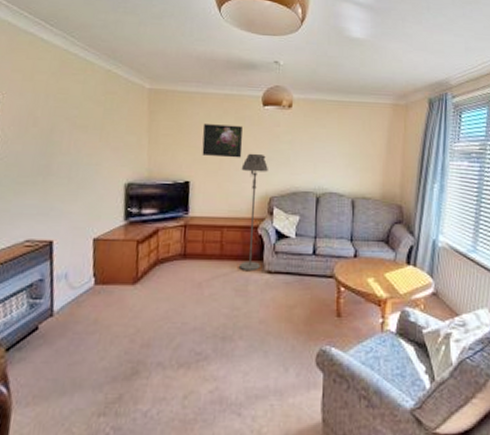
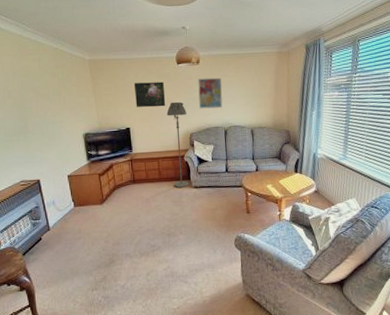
wall art: none [286,126,319,167] -> present [198,77,223,109]

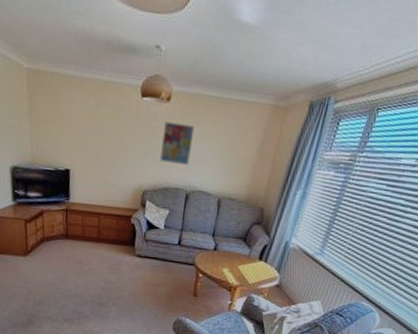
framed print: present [133,81,166,108] -> none [81,112,121,151]
floor lamp: present [166,101,189,188] -> none [114,146,143,254]

